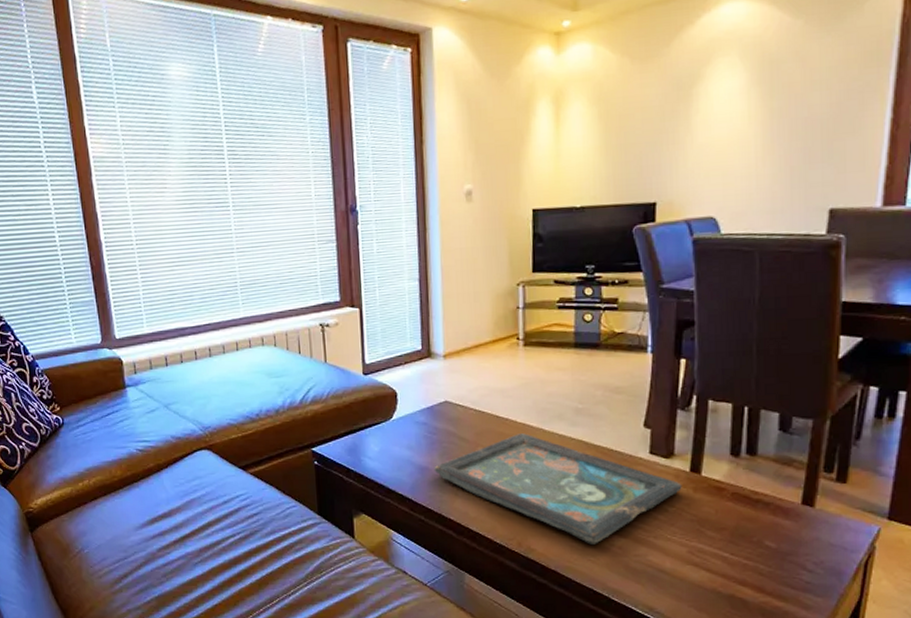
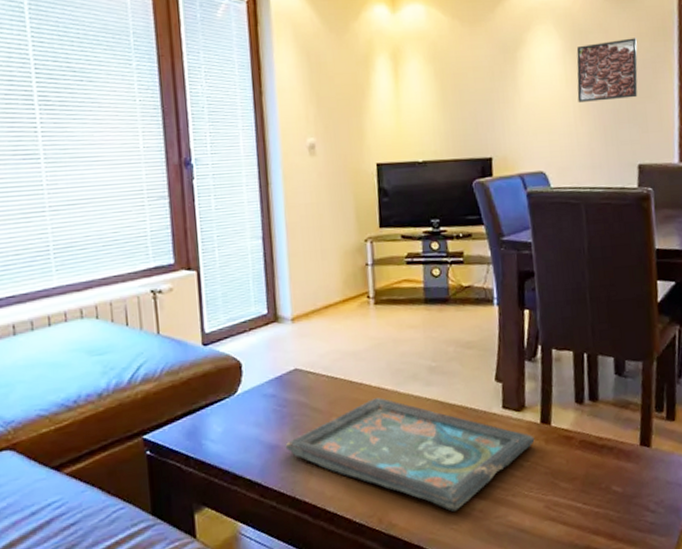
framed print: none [761,65,842,141] -> present [576,38,638,102]

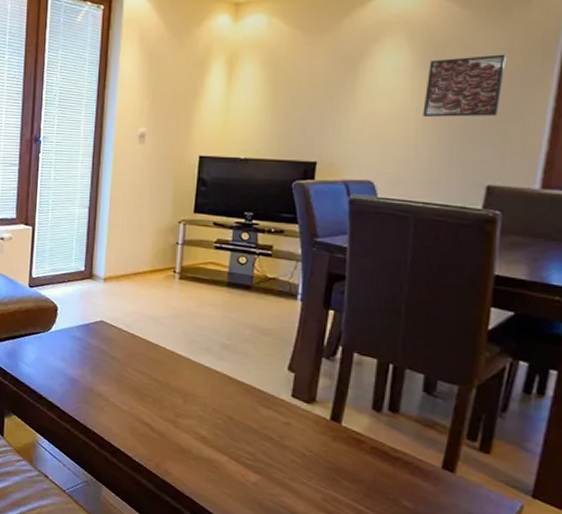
decorative tray: present [285,397,535,512] -> none [84,360,321,477]

